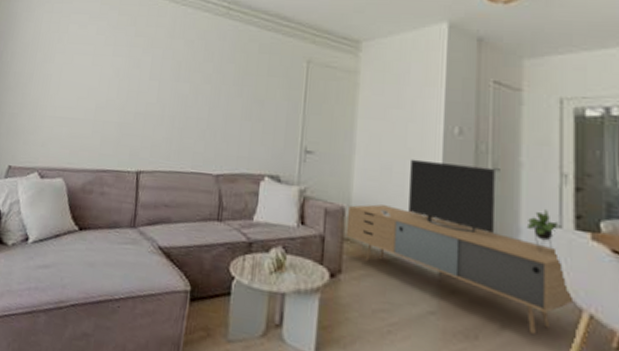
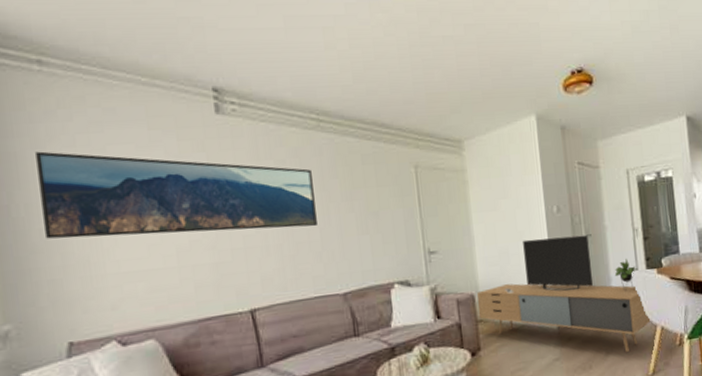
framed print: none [17,14,213,105] -> present [35,151,317,239]

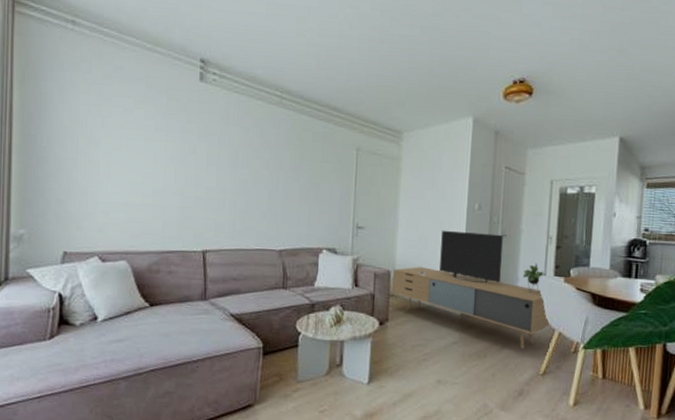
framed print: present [35,151,317,239] -> none [59,95,269,189]

